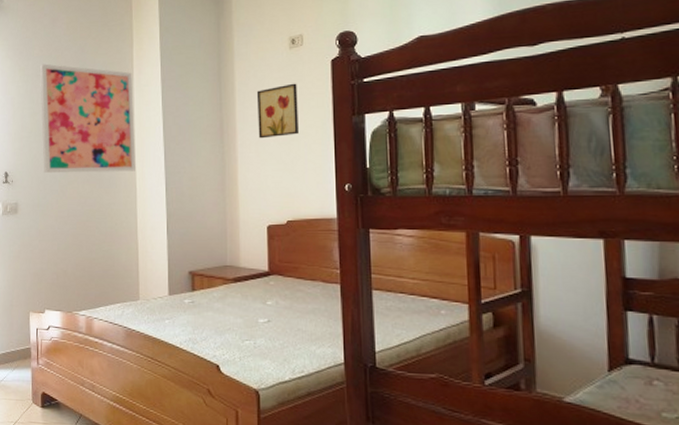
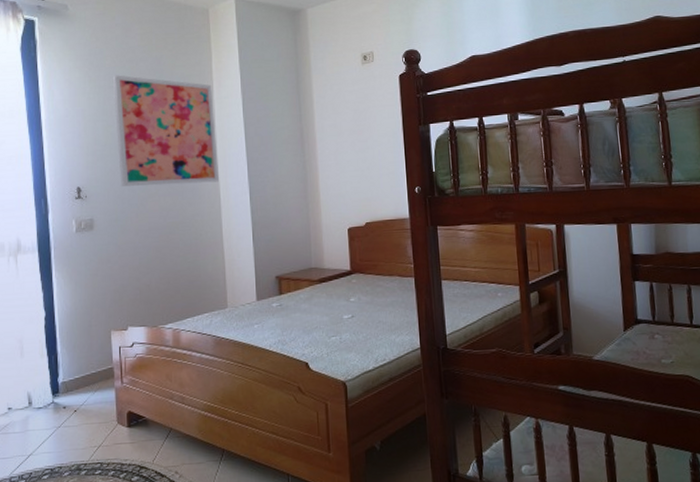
wall art: present [256,83,298,139] -> none [333,96,373,148]

